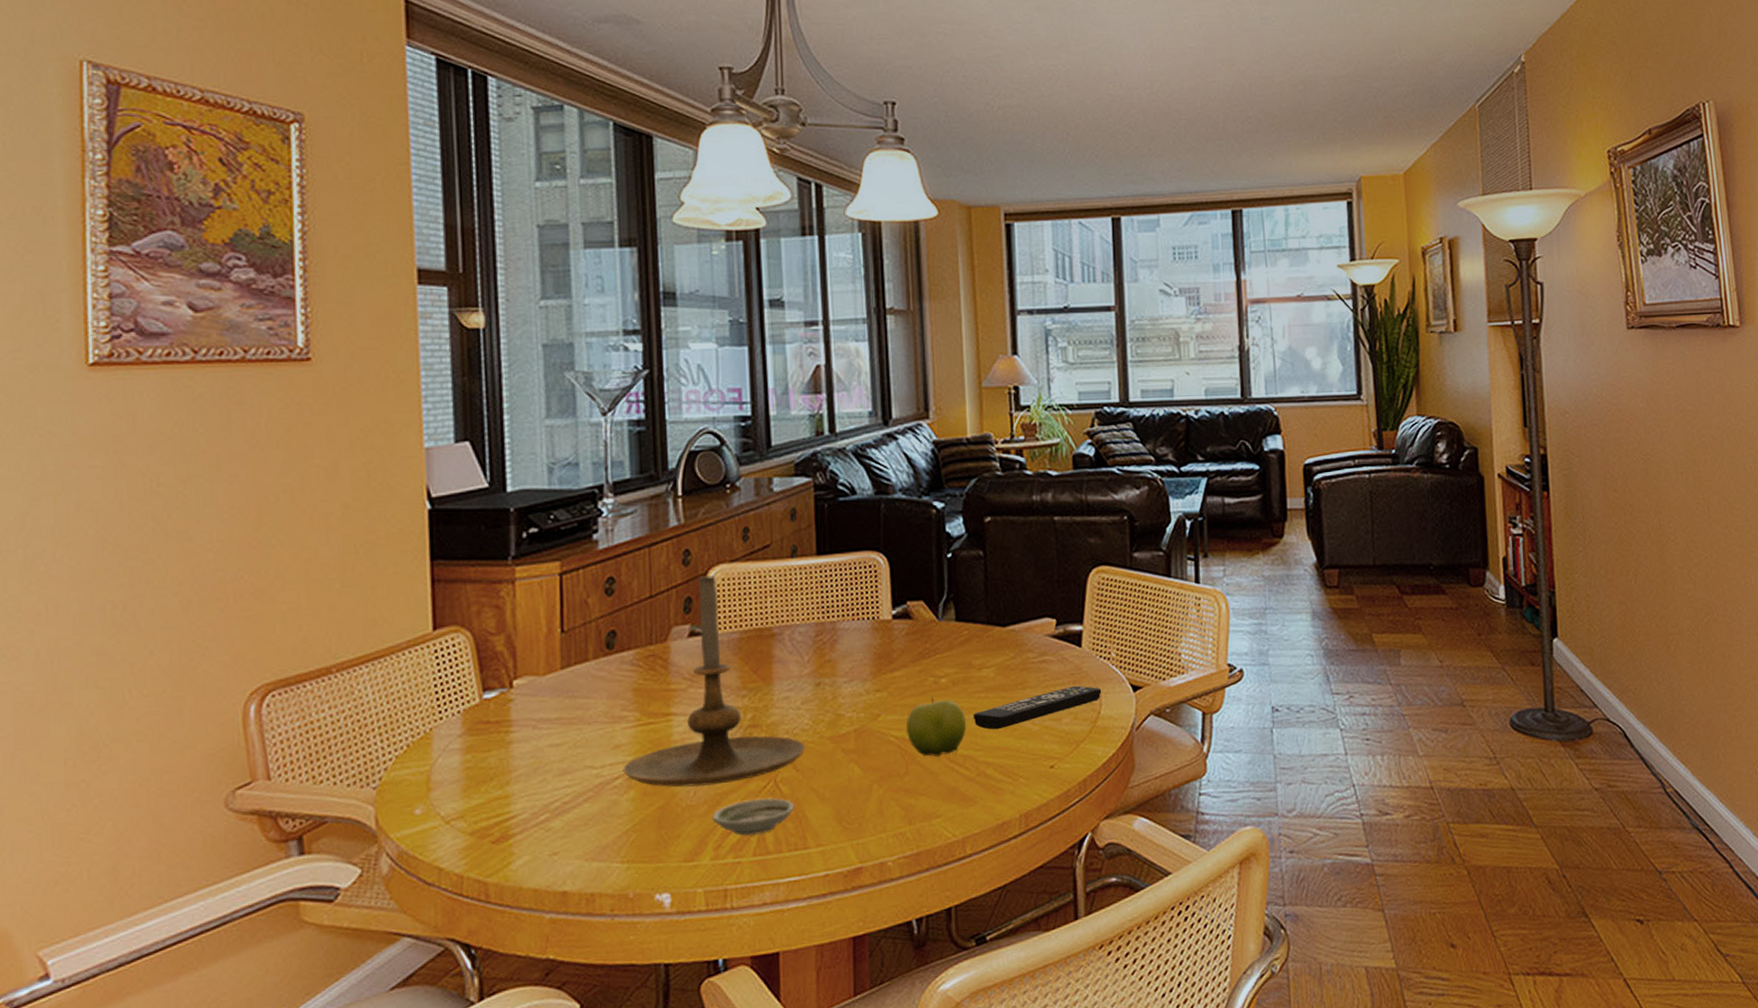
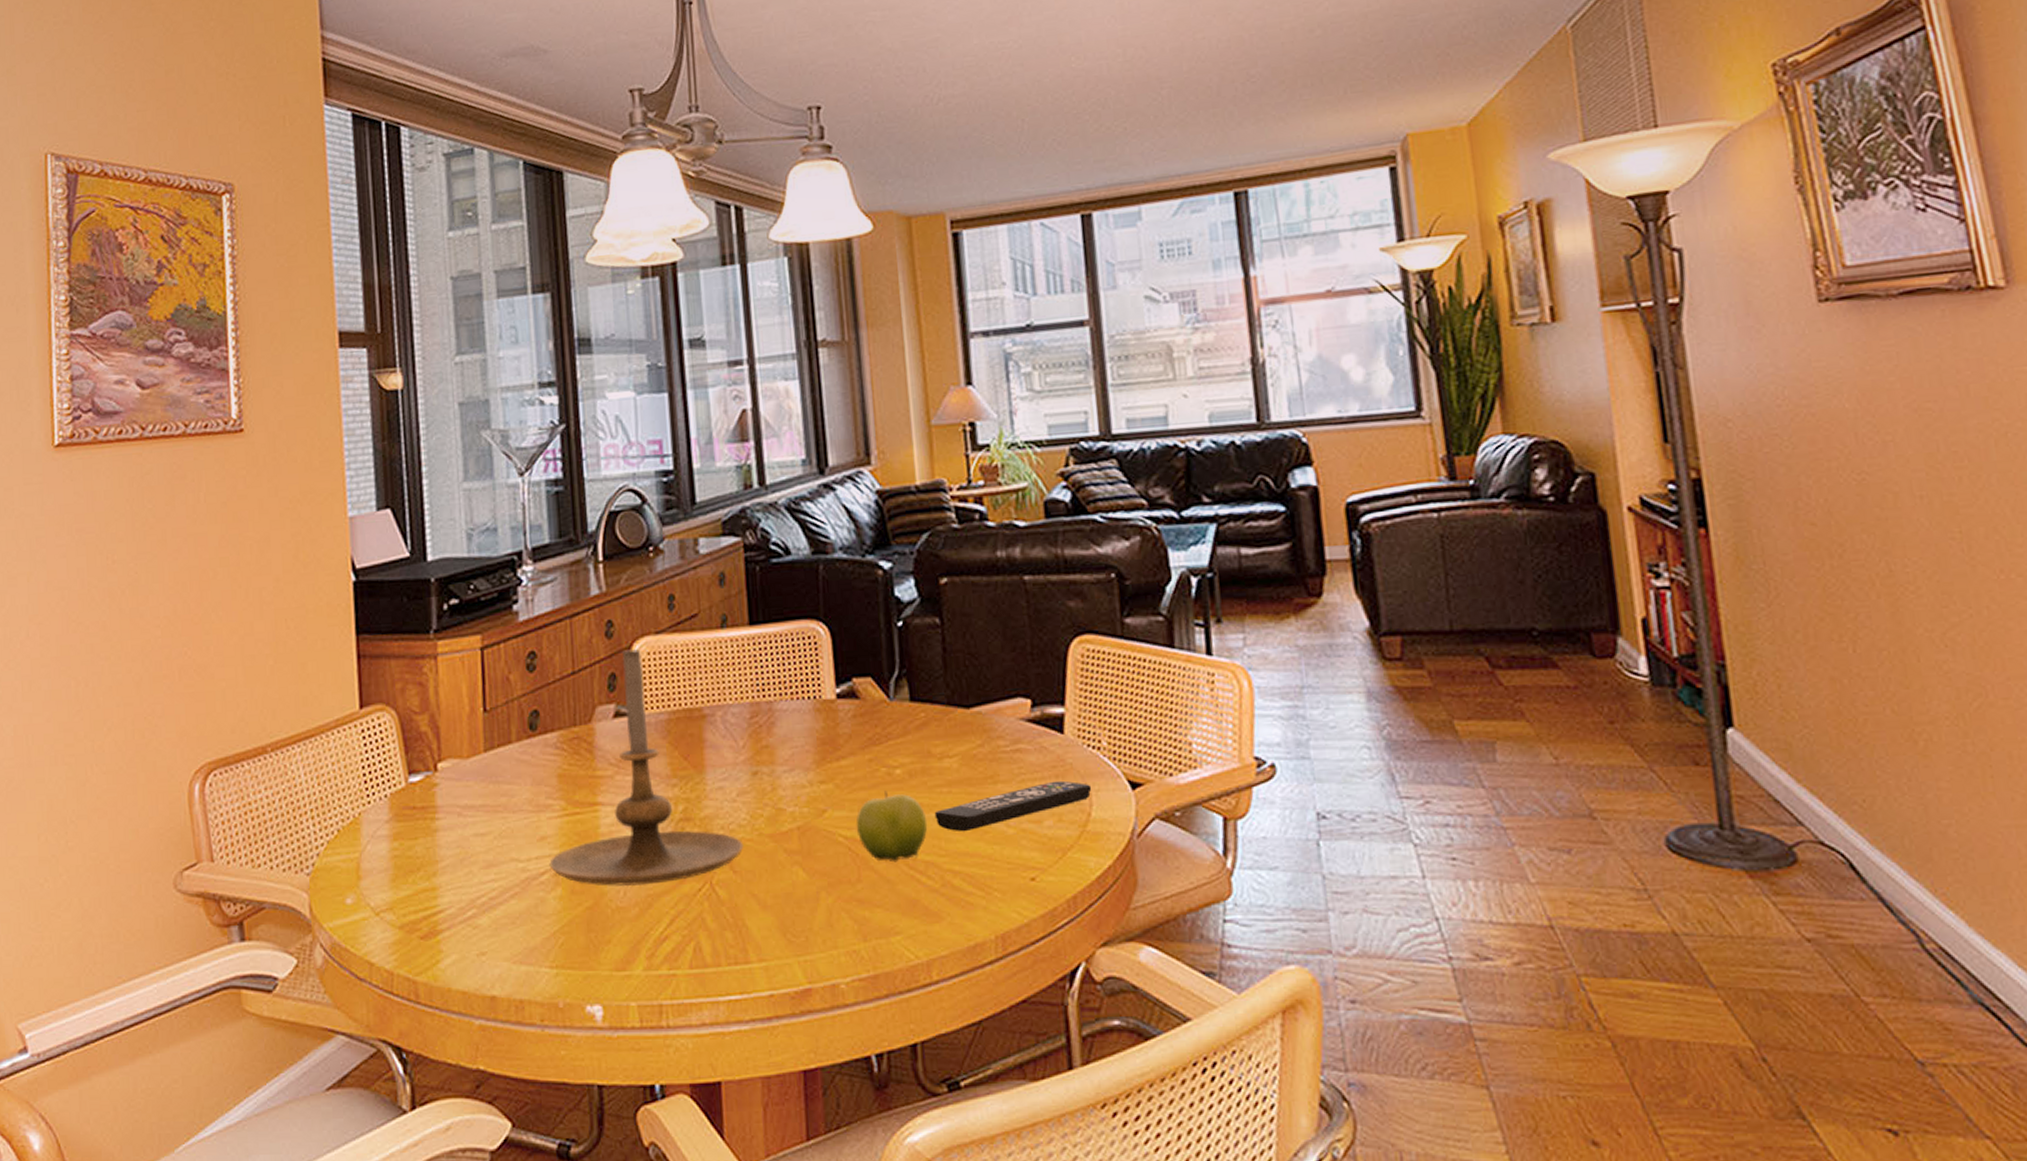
saucer: present [712,797,794,836] -> none [644,902,733,945]

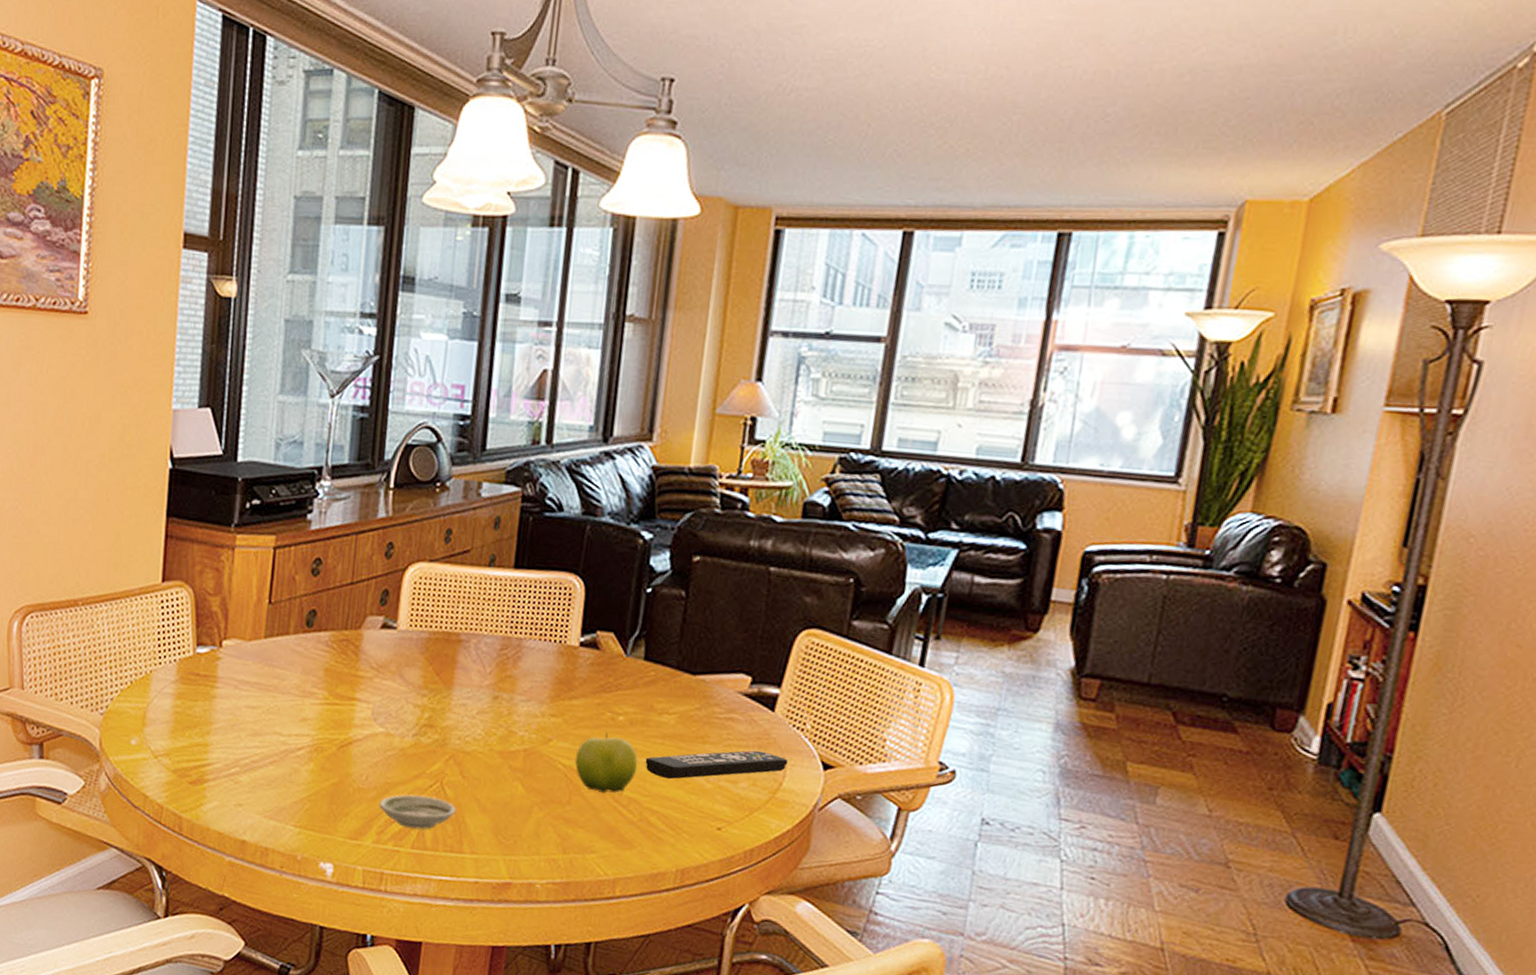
candle holder: present [549,647,744,887] -> none [306,569,475,775]
saucer: none [644,902,733,945] -> present [379,794,456,830]

